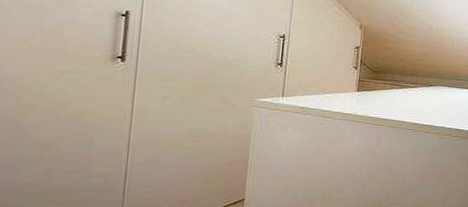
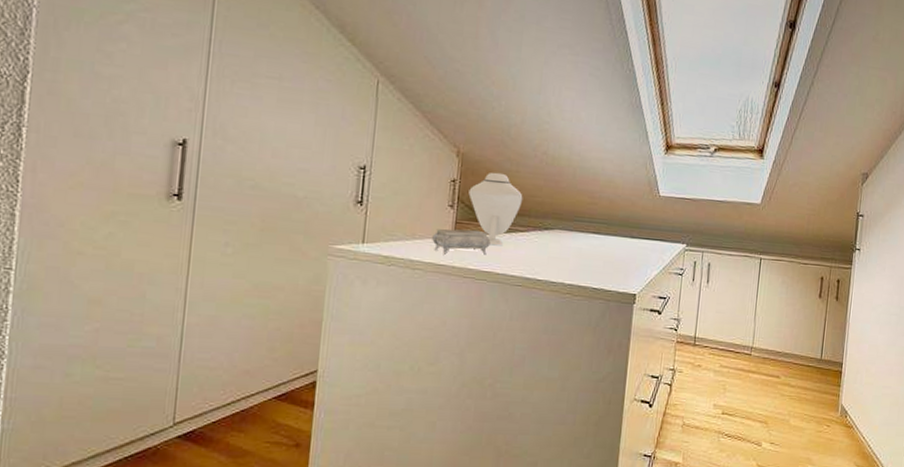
jewelry box: none [340,85,387,106] -> present [432,228,491,255]
jewelry display stand: none [369,41,413,99] -> present [468,172,523,246]

